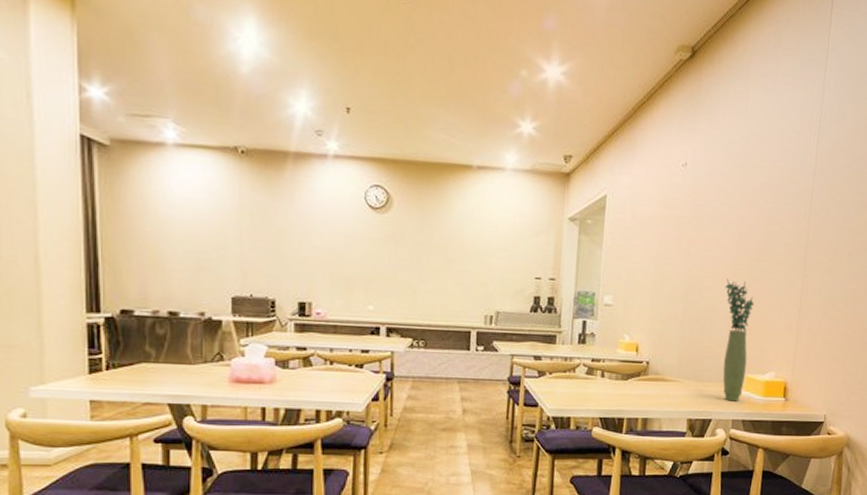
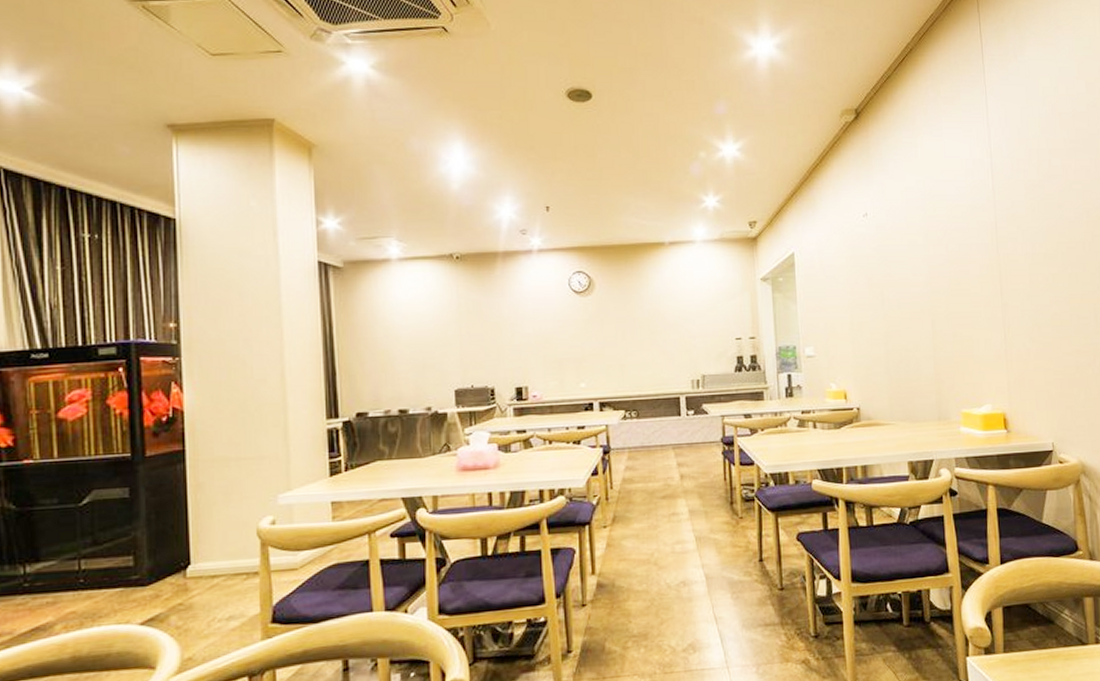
vase: present [722,278,755,402] -> none [924,317,961,439]

